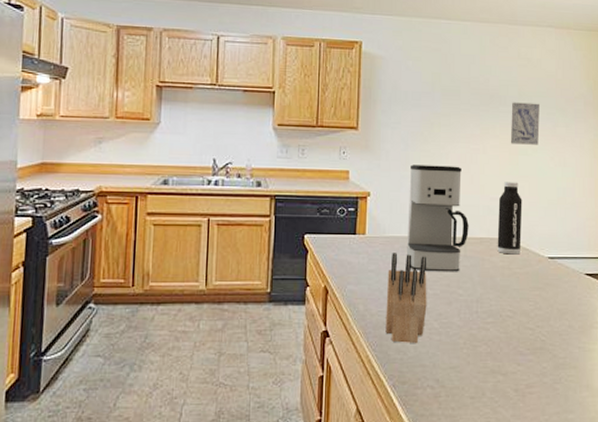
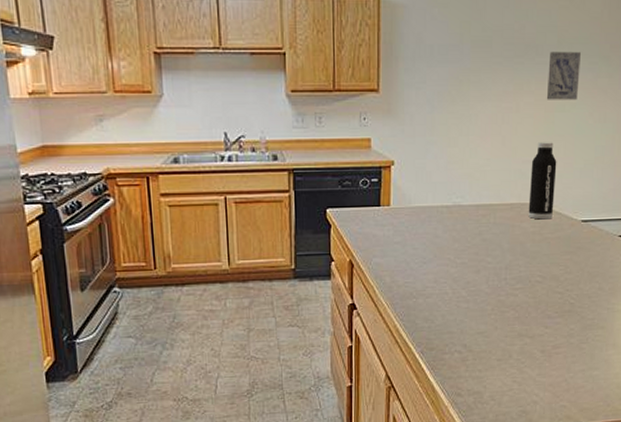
knife block: present [385,253,427,343] -> none [413,223,455,312]
coffee maker: present [407,164,469,272] -> none [434,128,499,241]

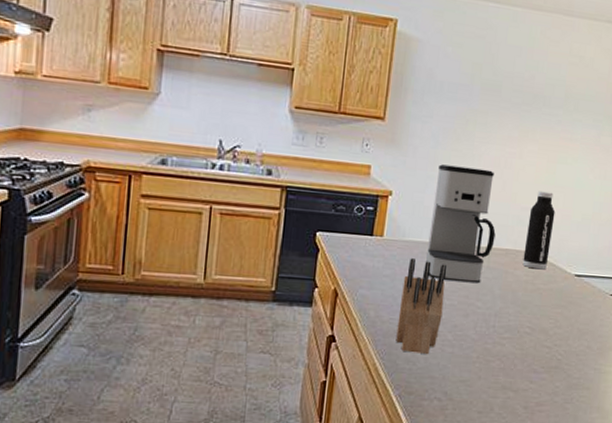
knife block: none [413,223,455,312] -> present [396,258,447,354]
coffee maker: none [434,128,499,241] -> present [426,164,496,284]
wall art: present [546,51,581,100] -> none [549,104,586,154]

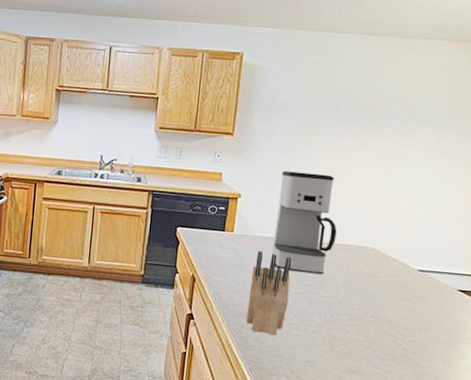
water bottle: present [522,191,556,270] -> none [364,193,396,264]

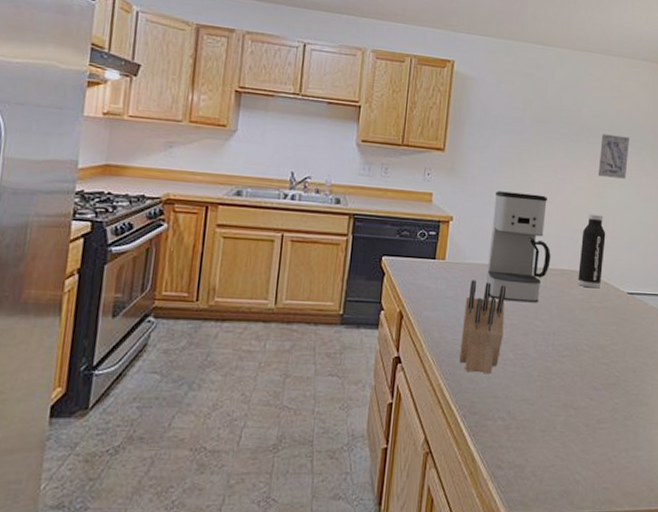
water bottle: none [364,193,396,264] -> present [577,214,606,289]
wall art: none [388,115,424,159] -> present [598,134,629,179]

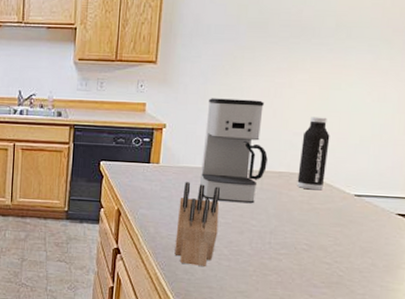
wall art: present [598,134,629,179] -> none [321,34,360,79]

